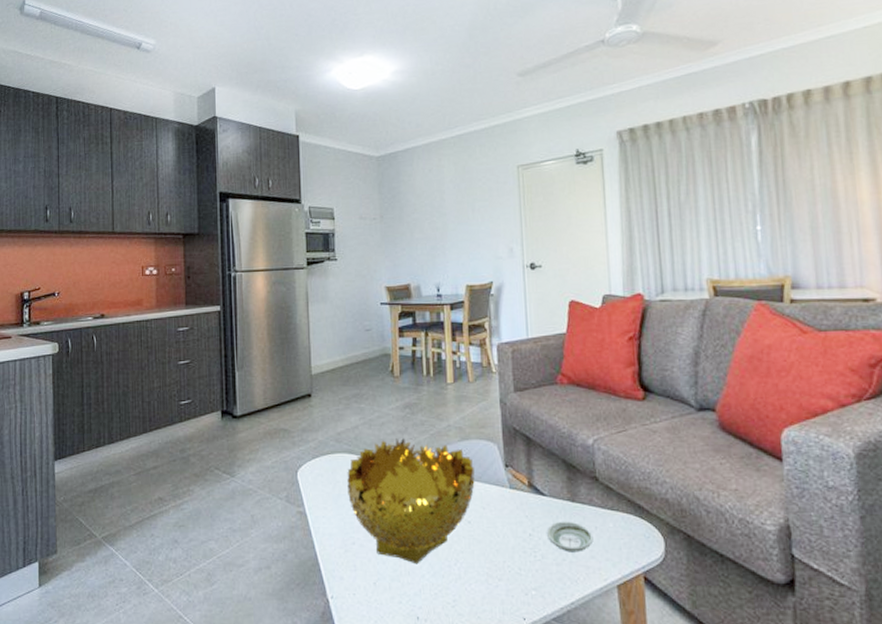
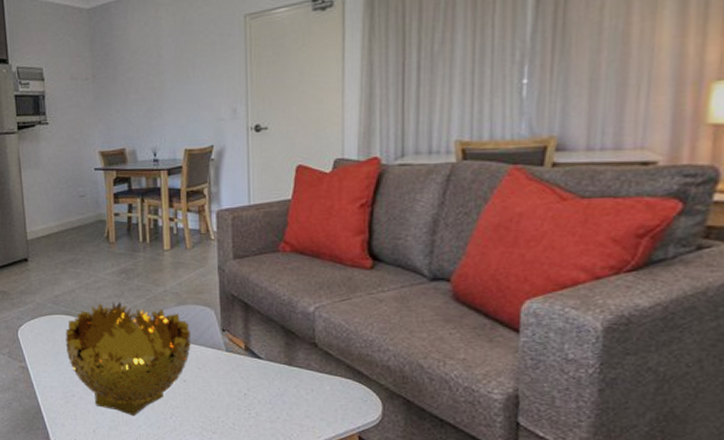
saucer: present [546,521,594,553] -> none [261,383,309,412]

